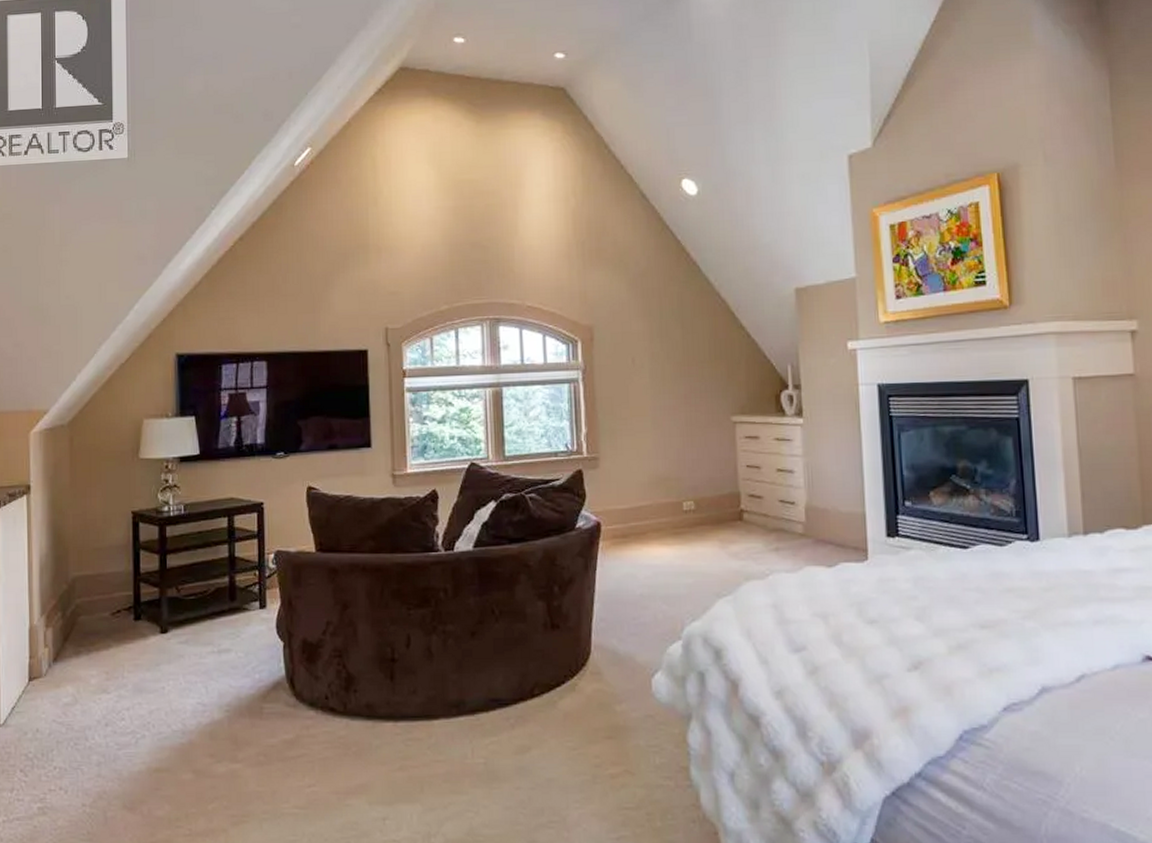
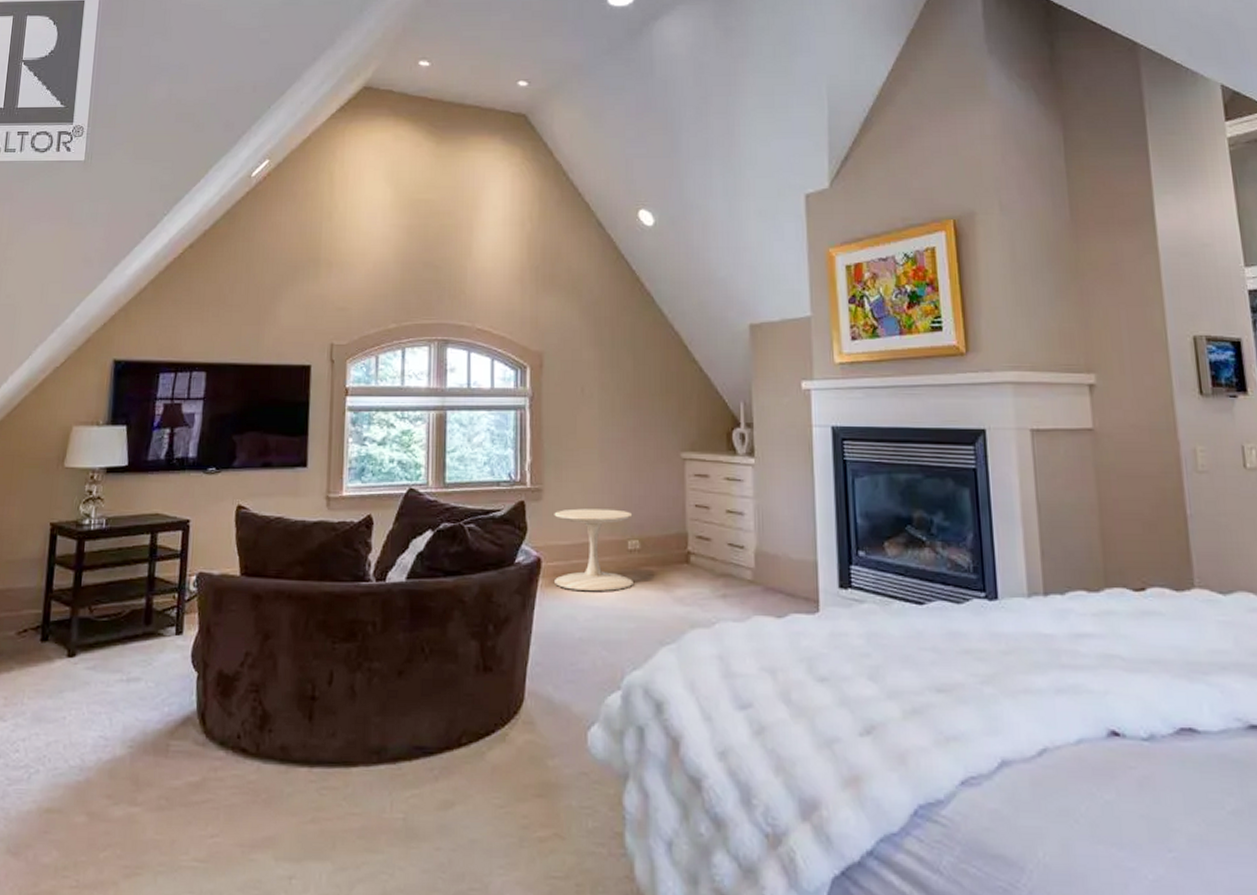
side table: none [611,473,690,552] -> present [554,508,633,592]

